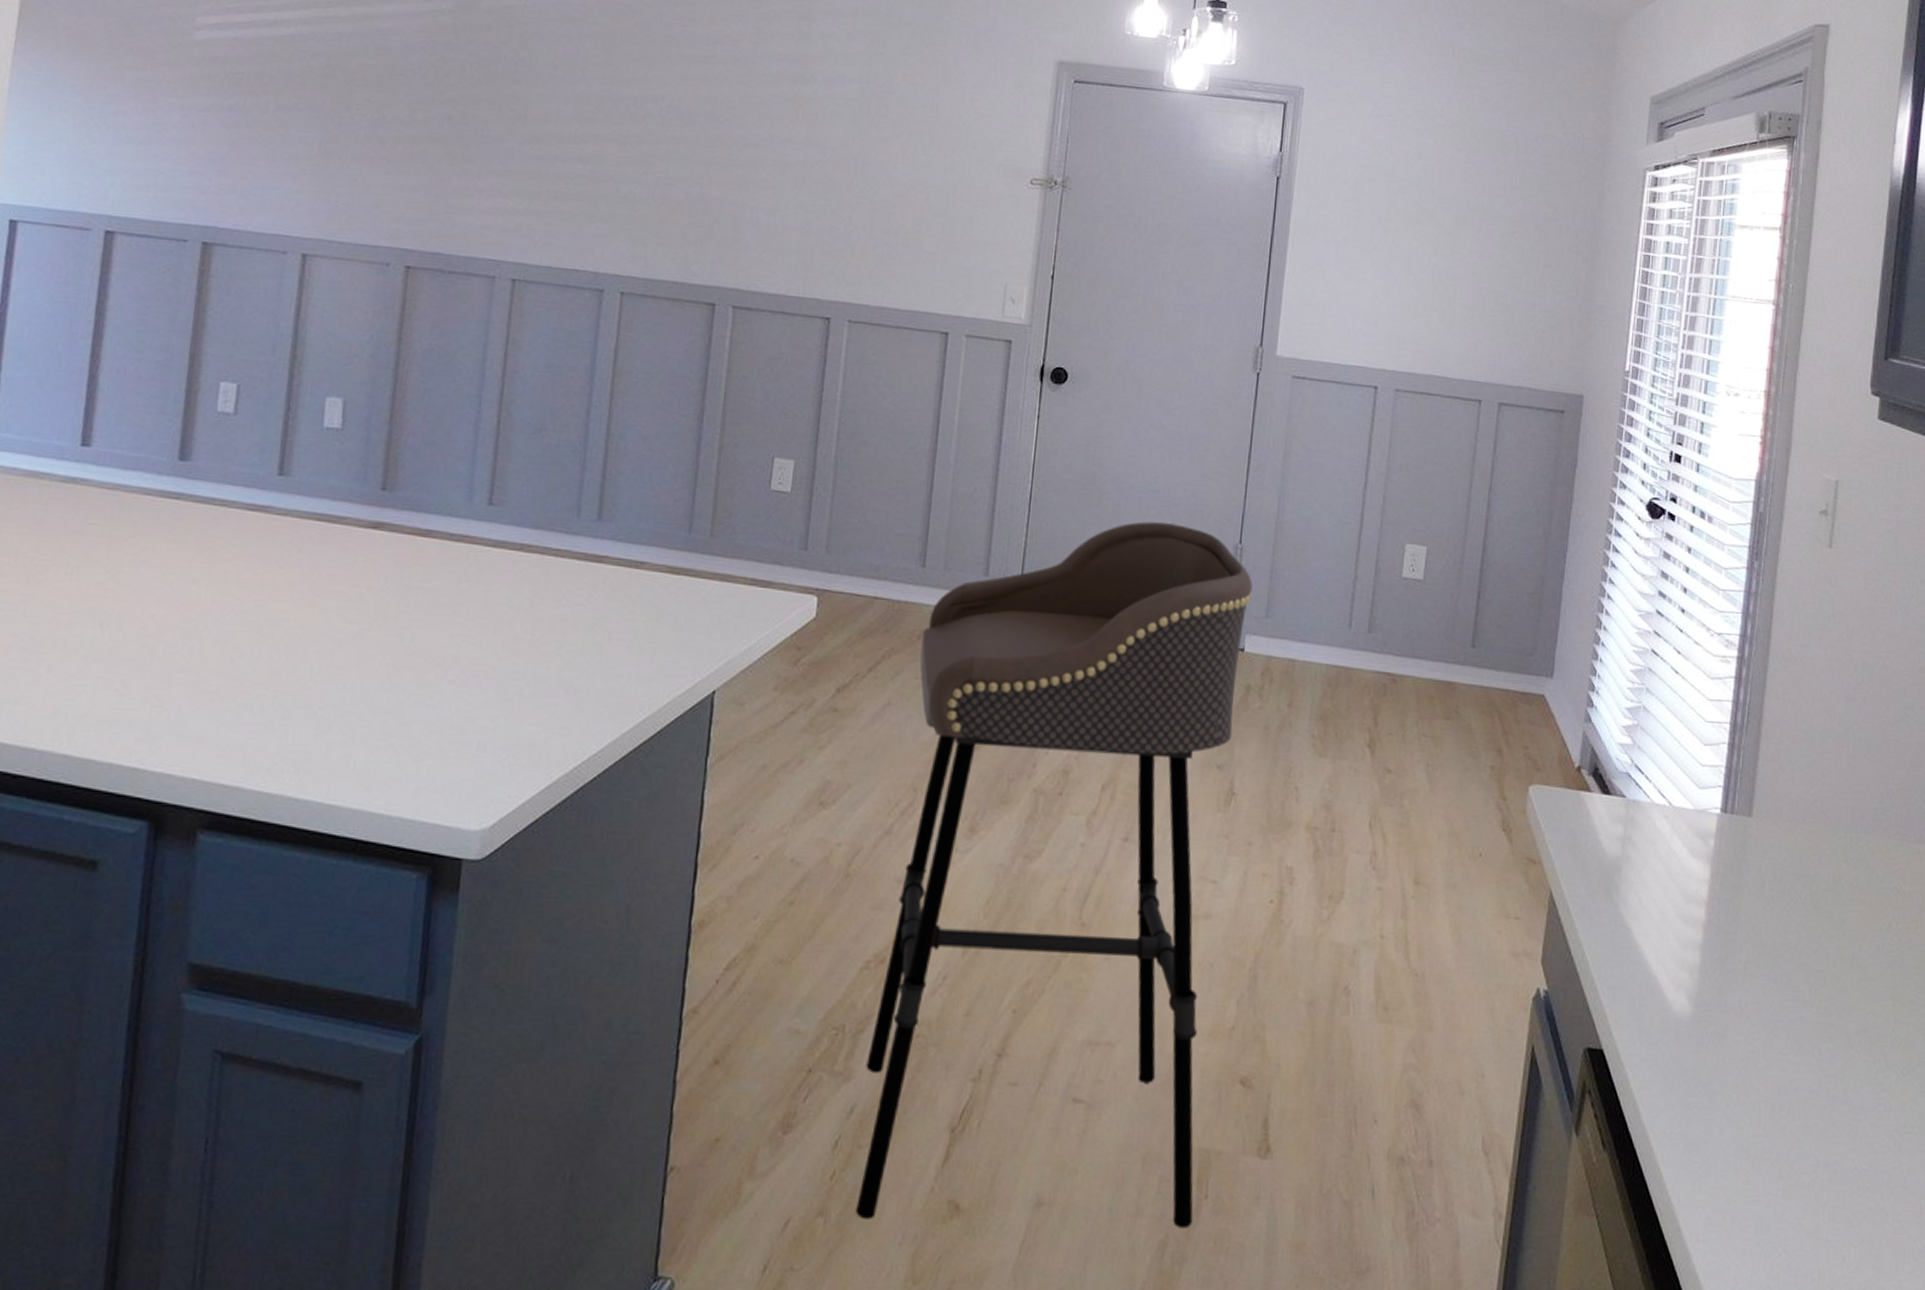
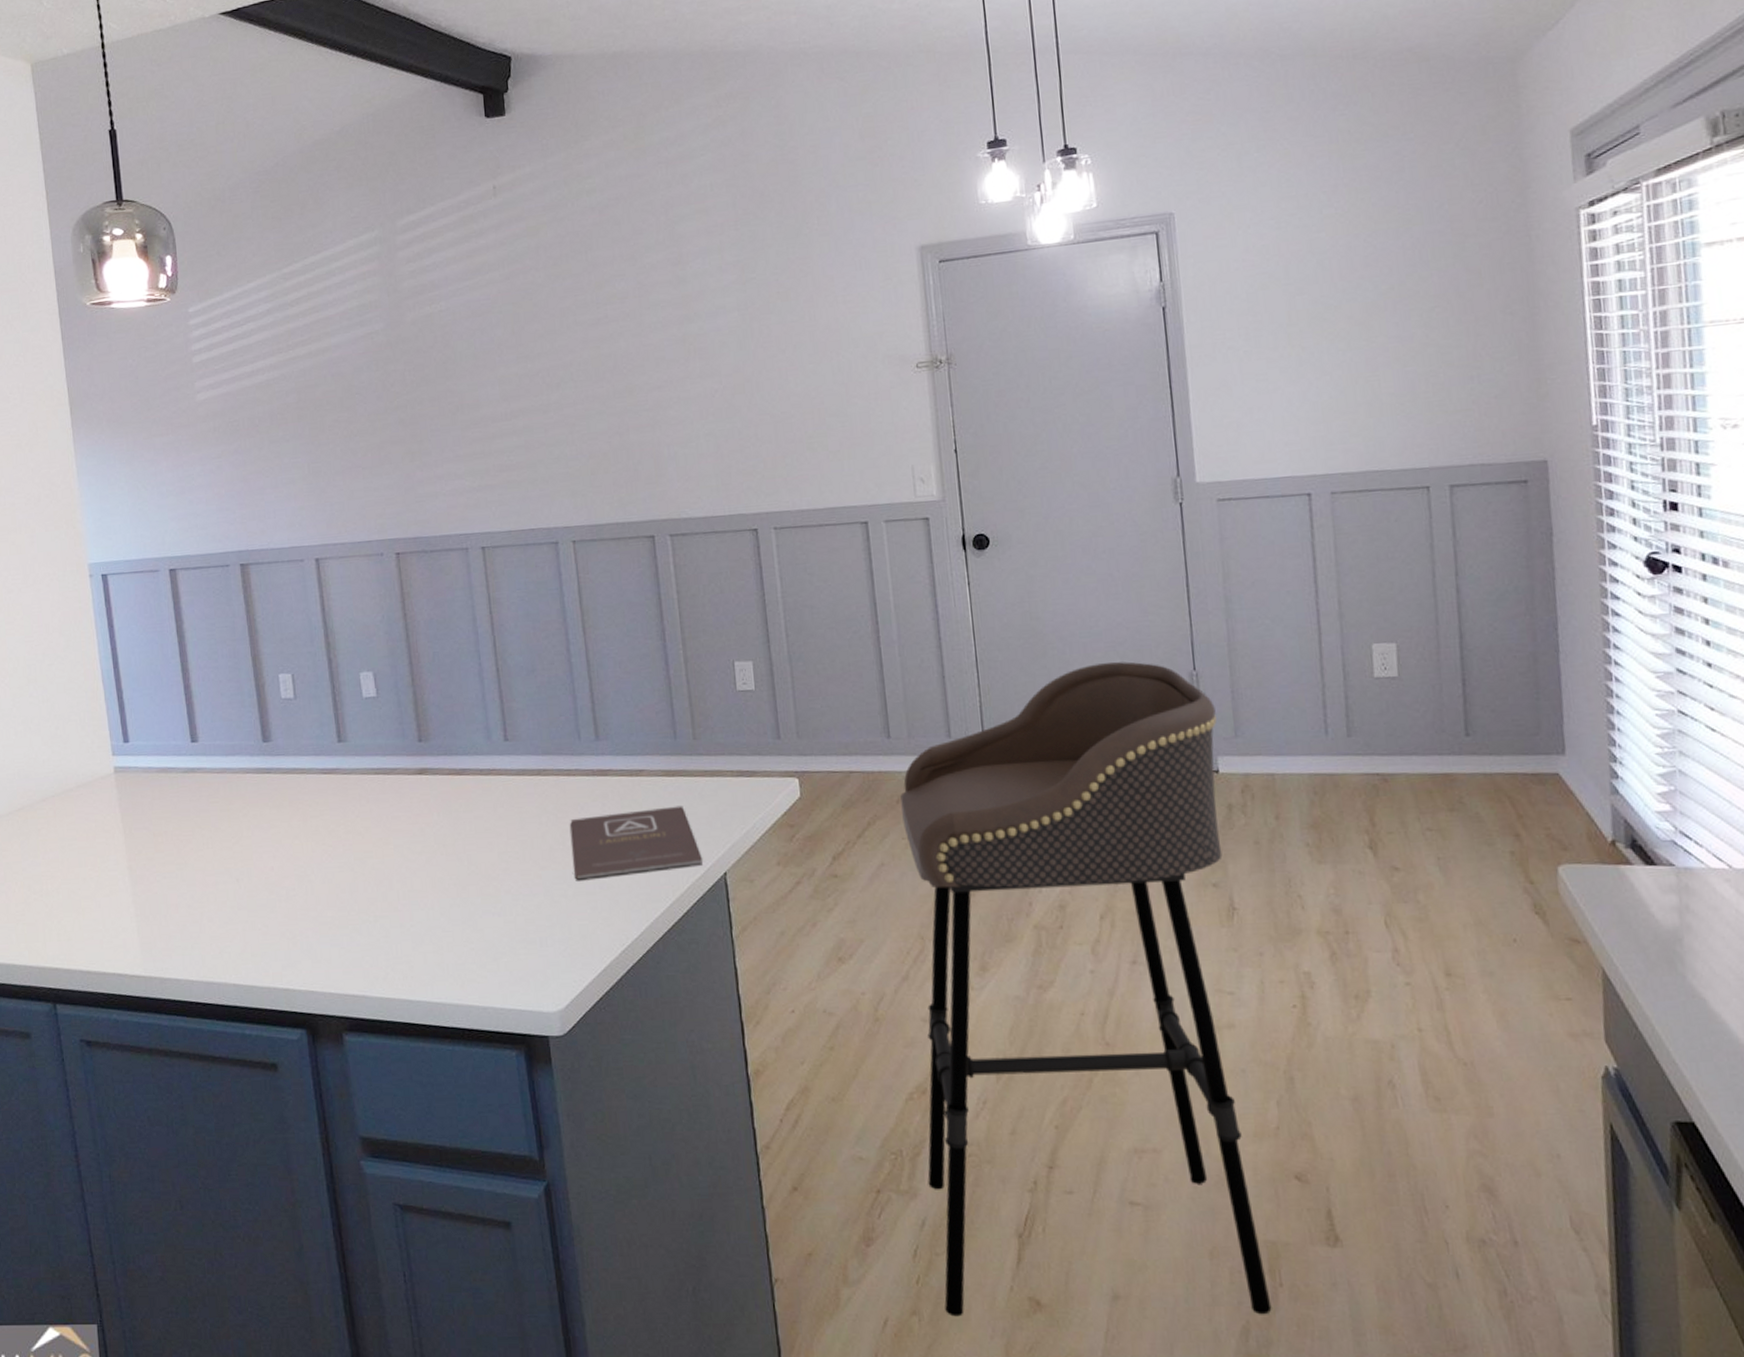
book: none [537,606,692,681] -> present [570,806,704,881]

